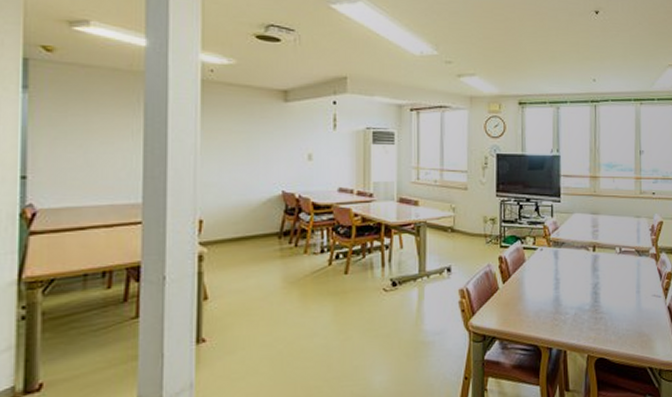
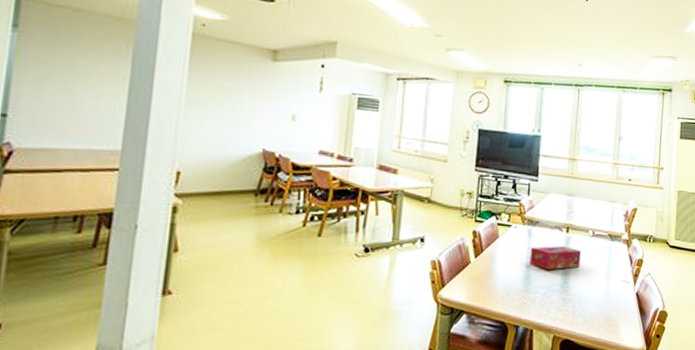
tissue box: none [558,265,610,290] -> present [529,246,582,270]

